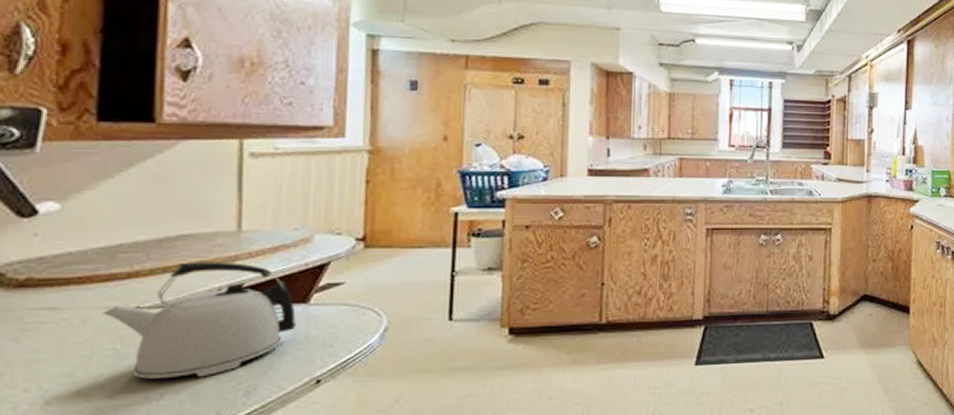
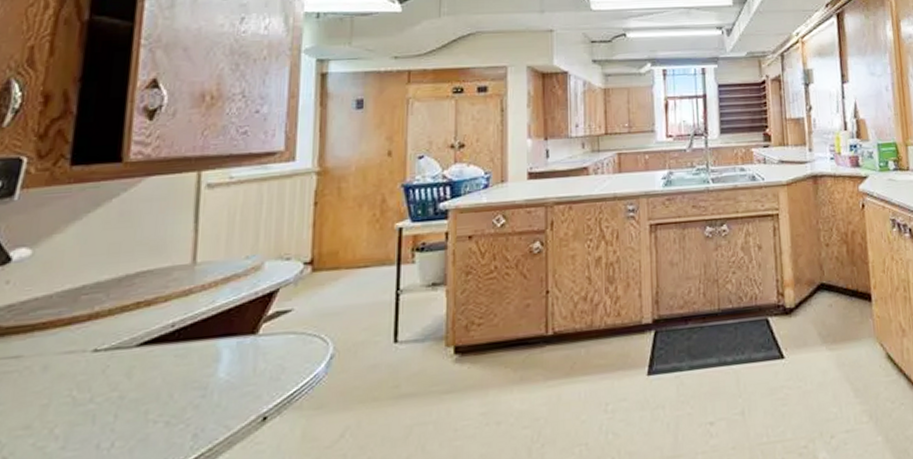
kettle: present [102,261,297,379] -> none [62,296,246,427]

